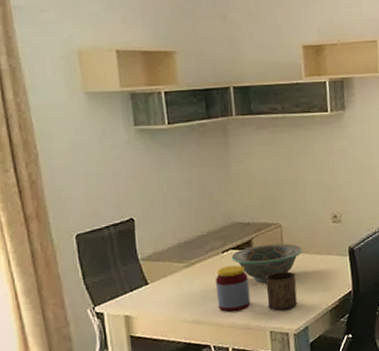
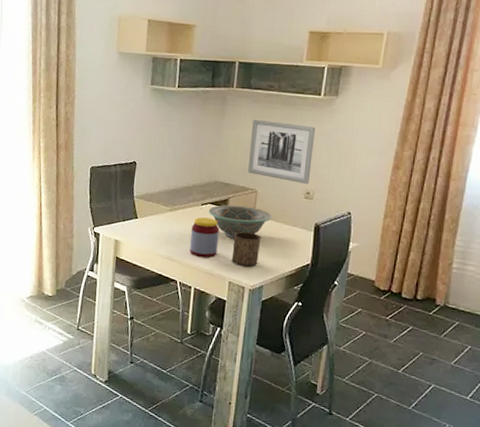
wall art: none [261,145,334,208] -> present [248,120,315,184]

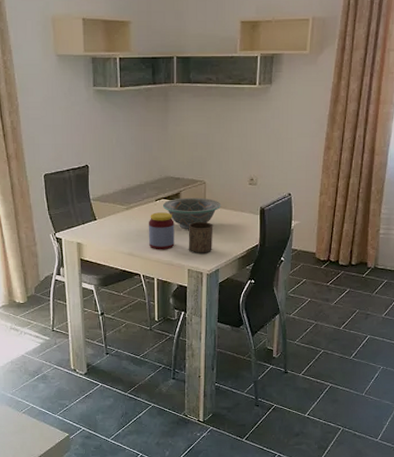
wall art: present [248,120,315,184] -> none [195,114,253,171]

